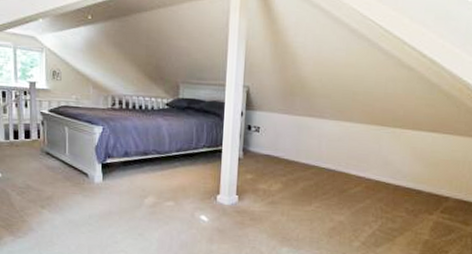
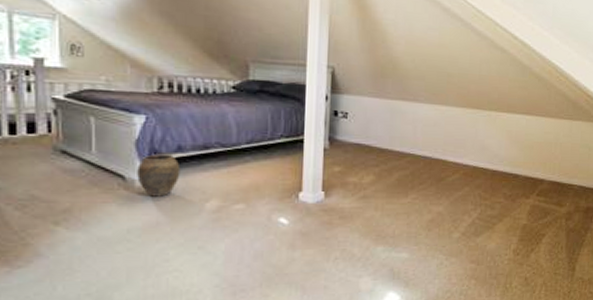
vase: none [96,157,127,192] -> present [137,154,181,197]

